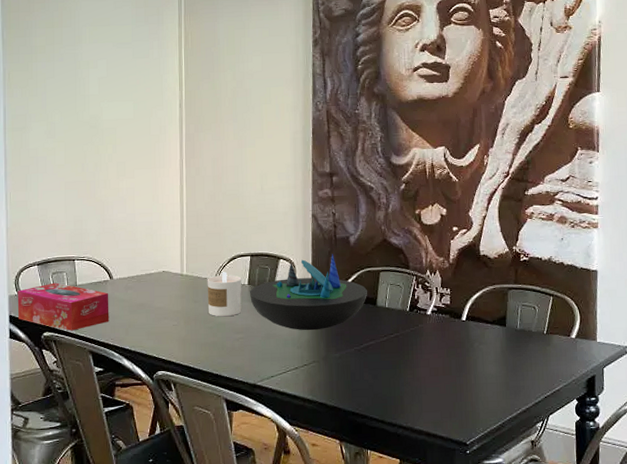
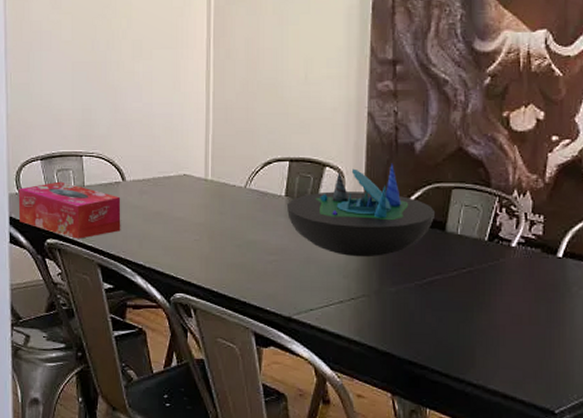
candle: present [207,272,242,317] -> none [236,179,278,234]

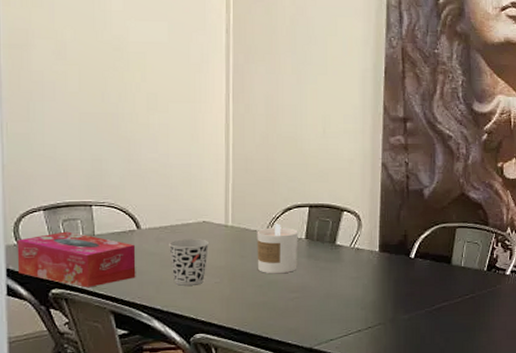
cup: none [151,193,190,242] -> present [169,239,210,286]
candle: none [236,179,278,234] -> present [256,224,298,274]
decorative bowl: present [287,163,436,258] -> none [308,207,443,291]

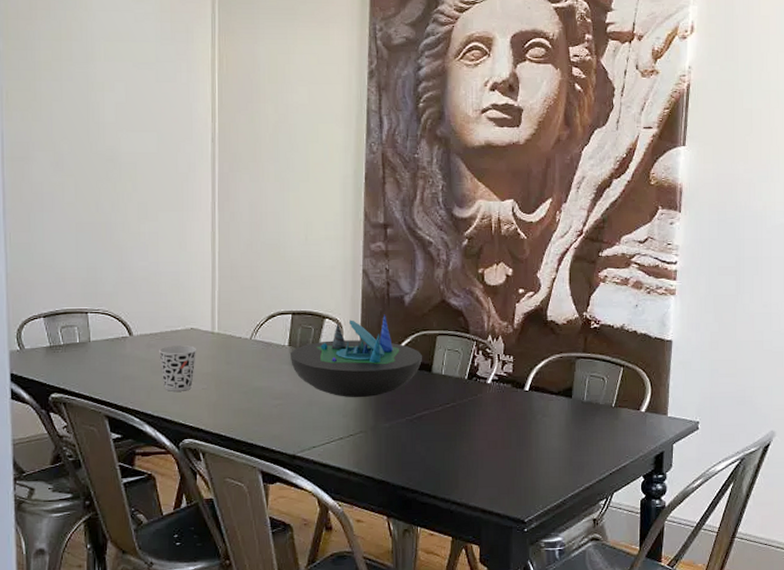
tissue box: present [17,231,136,287] -> none [20,337,129,392]
candle: present [256,224,298,274] -> none [241,331,282,381]
decorative bowl: none [308,207,443,291] -> present [291,314,423,398]

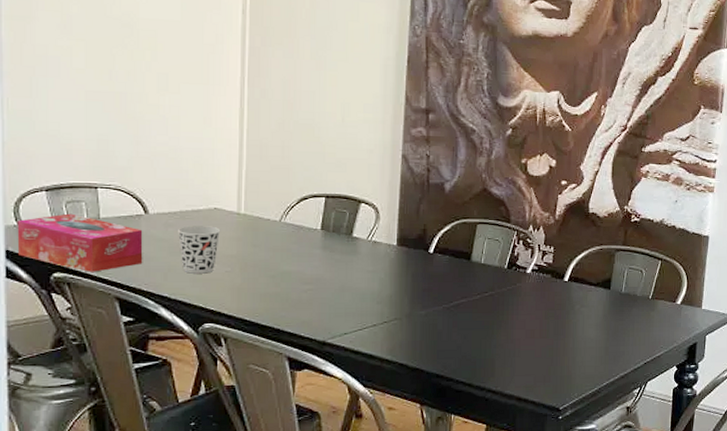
tissue box: none [20,337,129,392] -> present [17,213,143,272]
decorative bowl: present [291,314,423,398] -> none [323,201,462,285]

